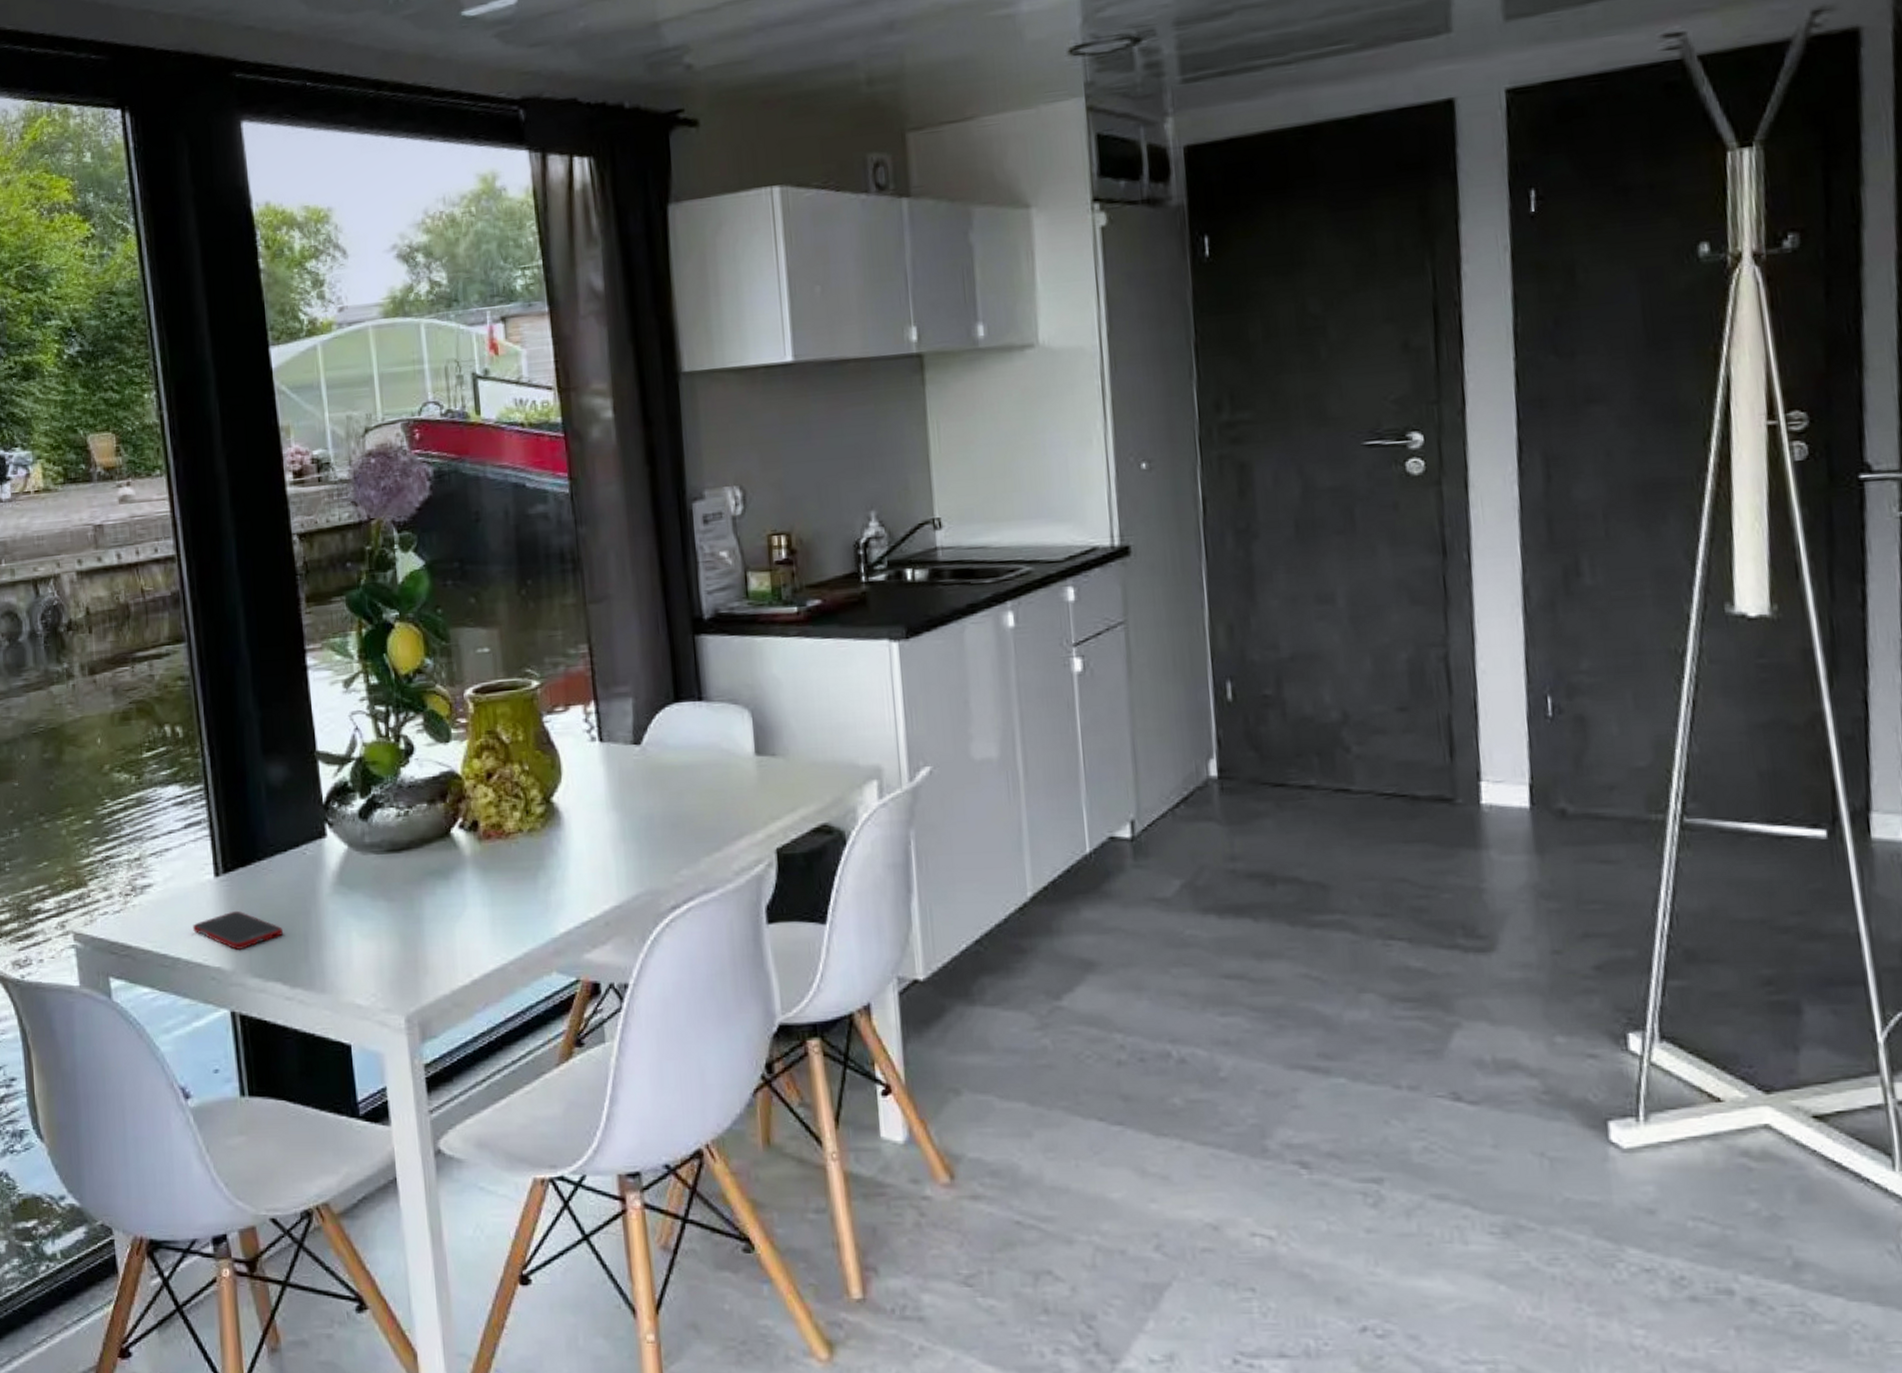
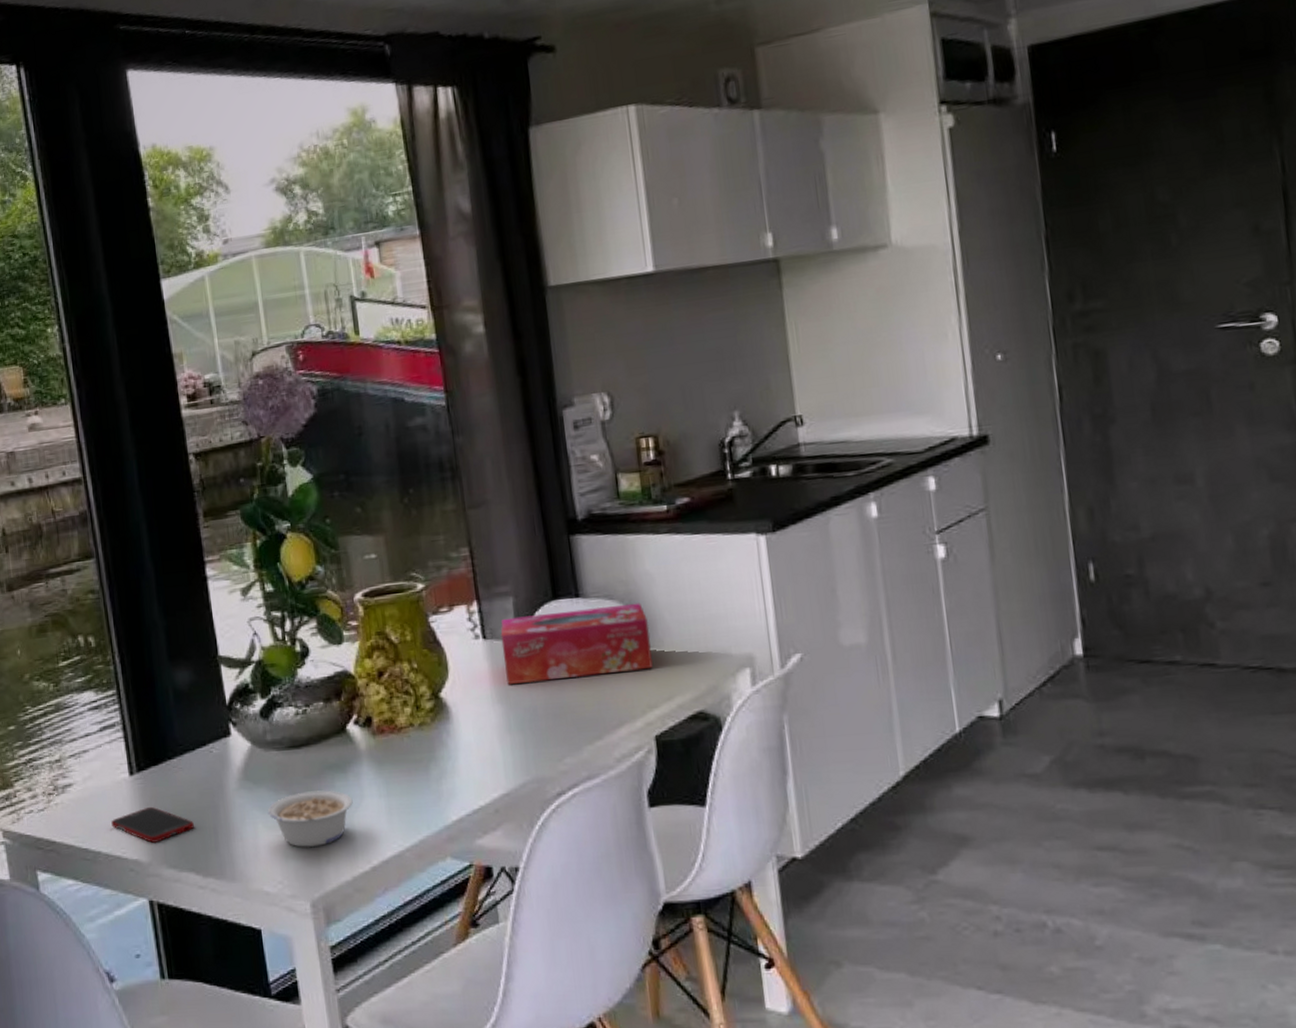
legume: none [362,897,455,959] -> present [267,790,353,848]
tissue box: none [618,708,777,791] -> present [500,603,653,685]

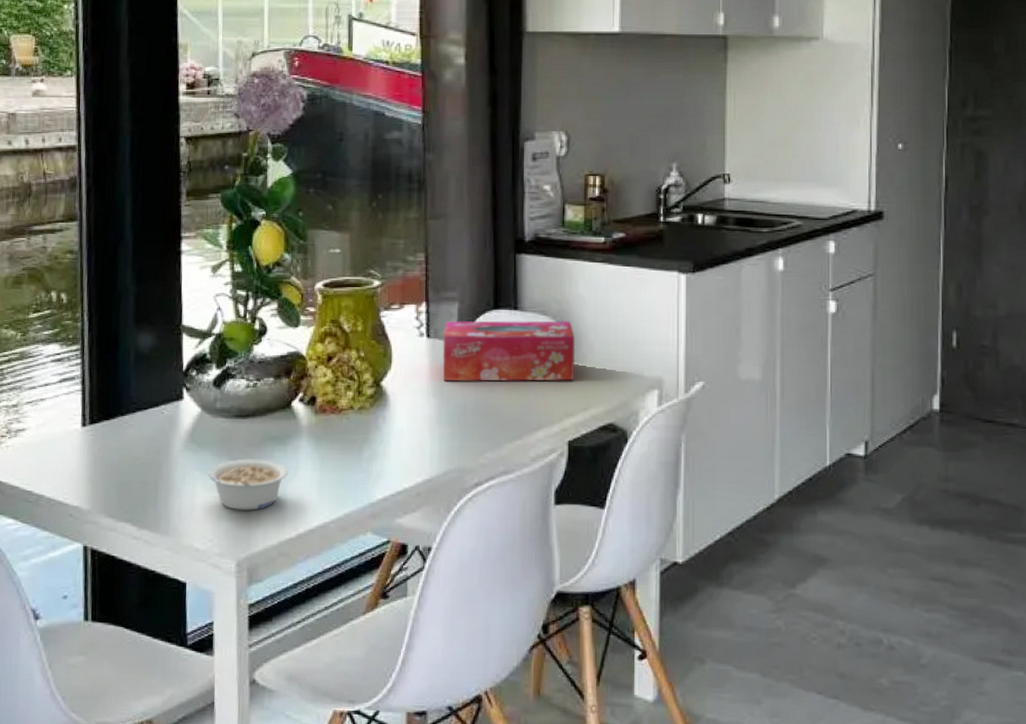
cell phone: present [111,806,194,844] -> none [58,457,136,493]

